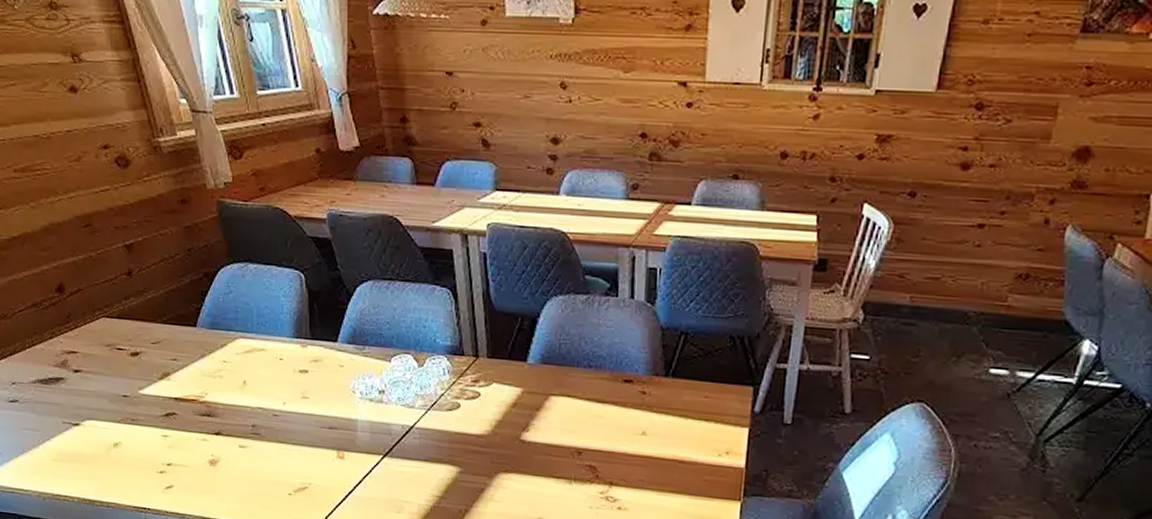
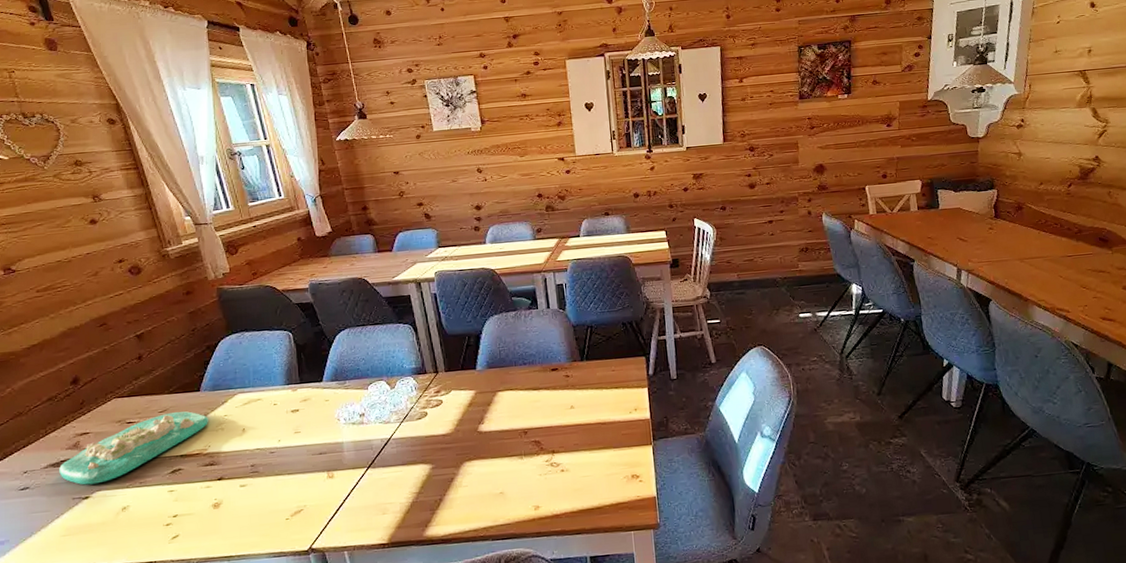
decorative tray: none [48,346,205,412] -> present [59,411,208,485]

